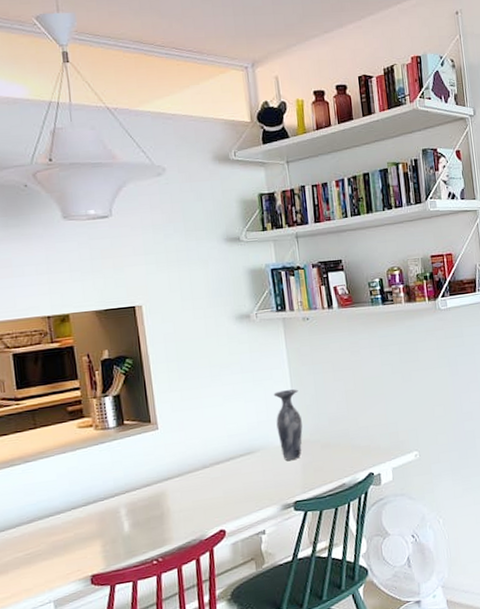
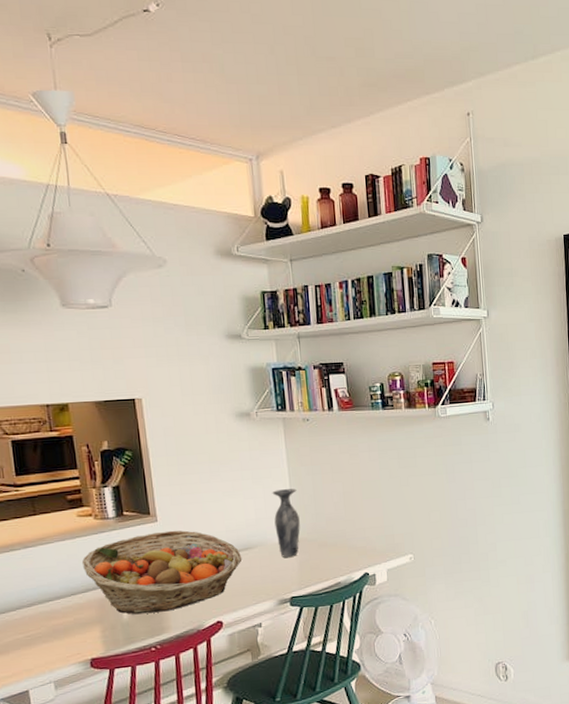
fruit basket: none [82,437,245,527] -> present [81,530,242,615]

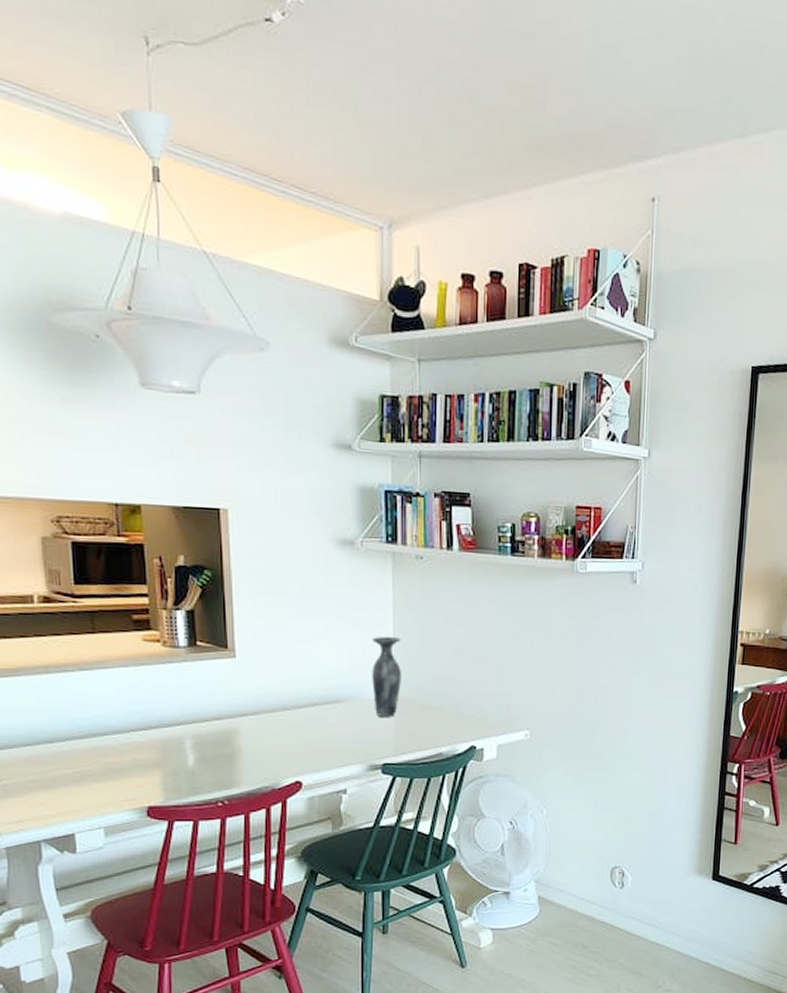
fruit basket: present [81,530,242,615] -> none [144,669,331,763]

